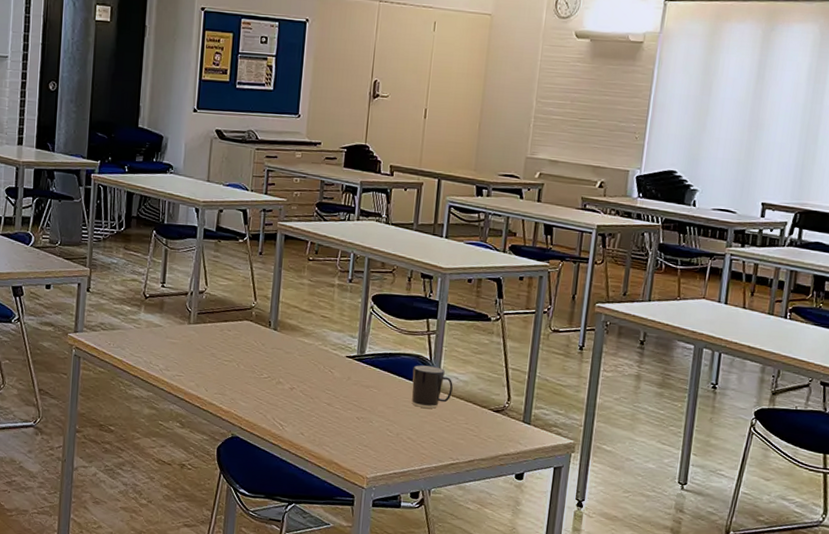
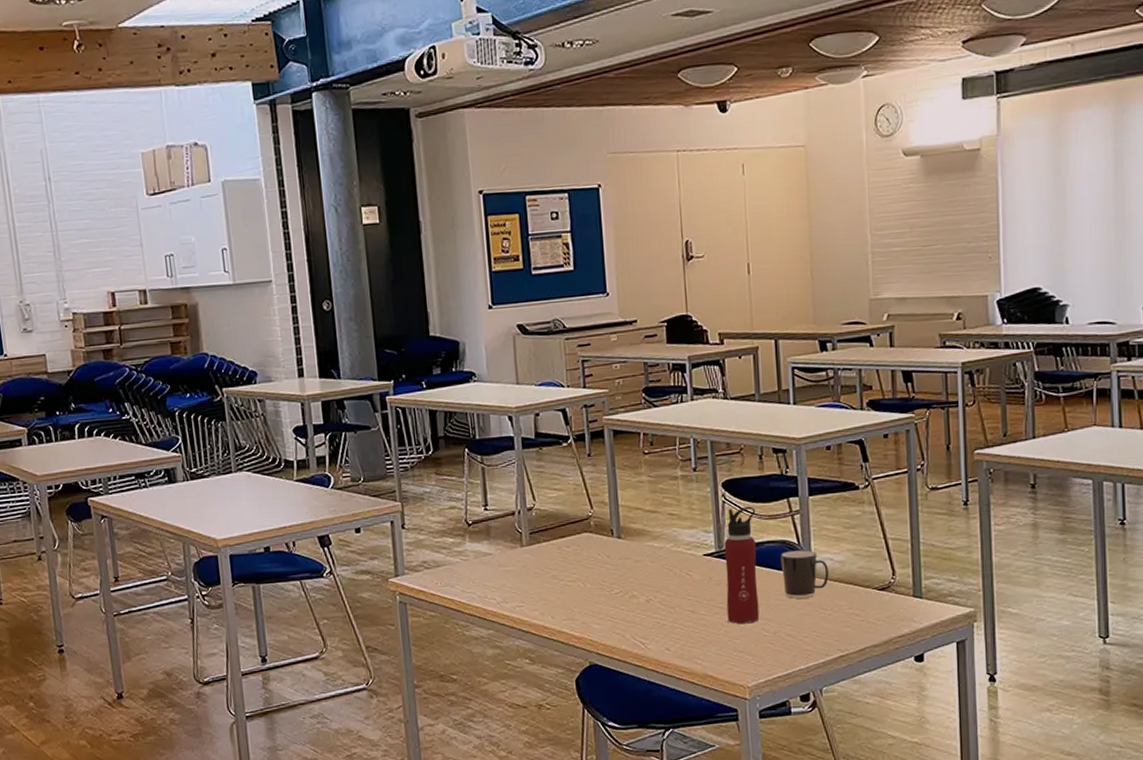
water bottle: none [358,320,398,423] -> present [724,506,760,624]

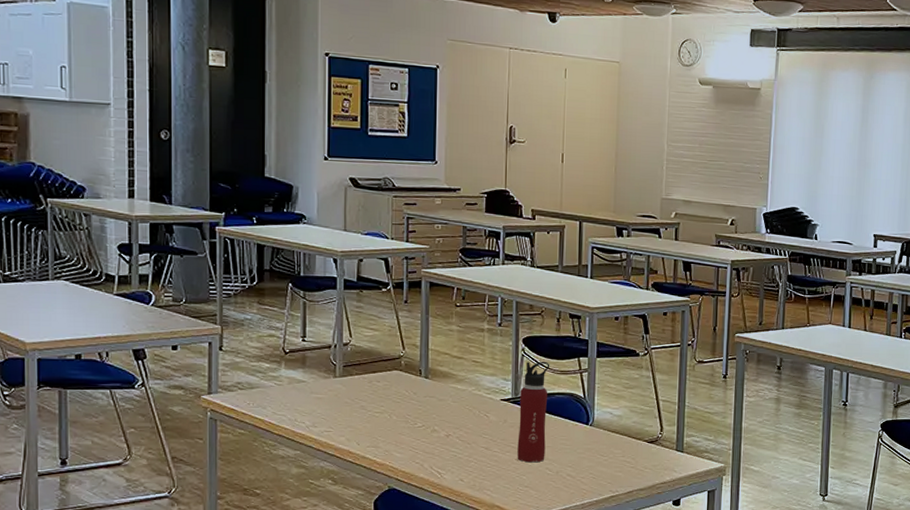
mug: present [780,550,829,599] -> none [567,403,608,444]

